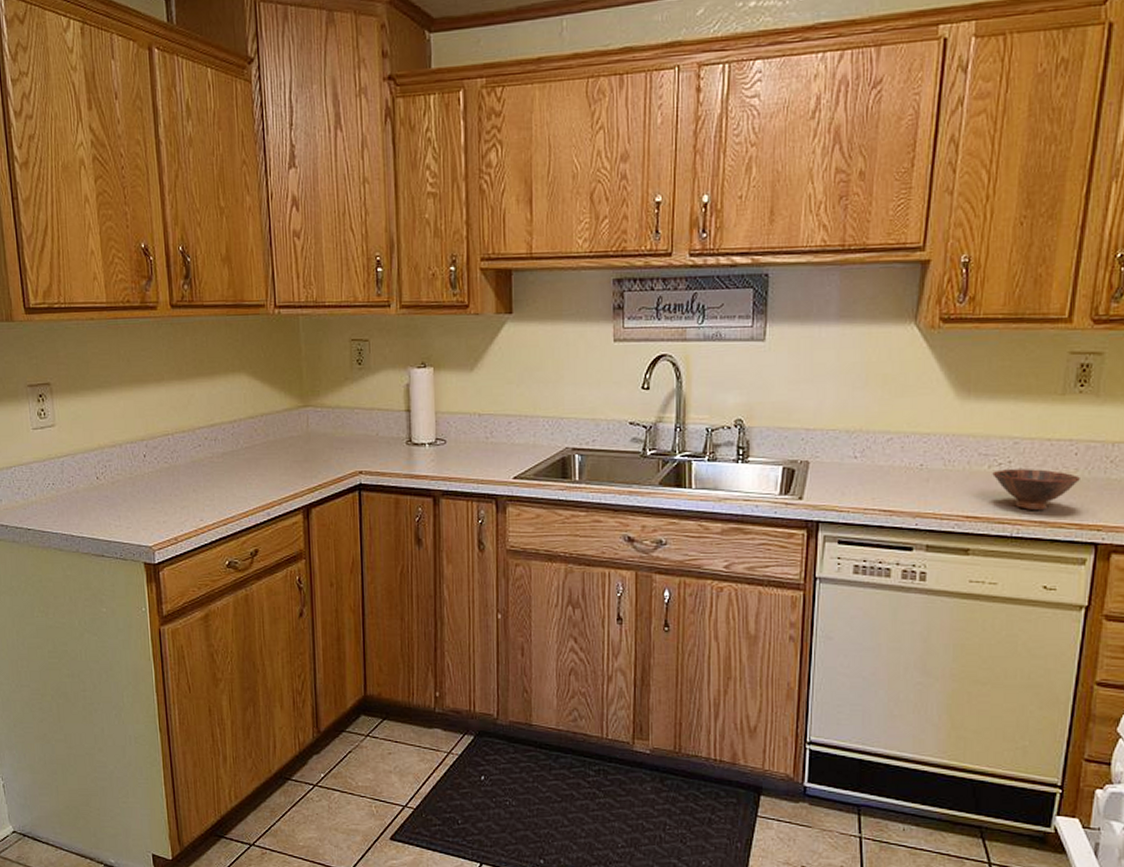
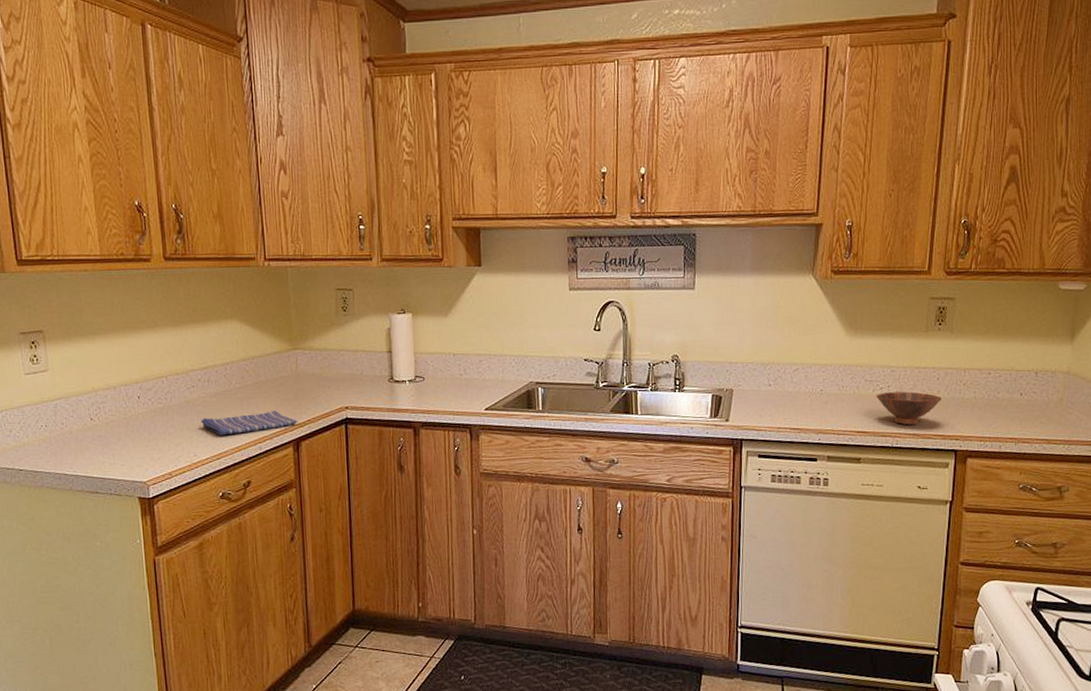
dish towel: none [207,473,307,500] -> present [201,410,297,436]

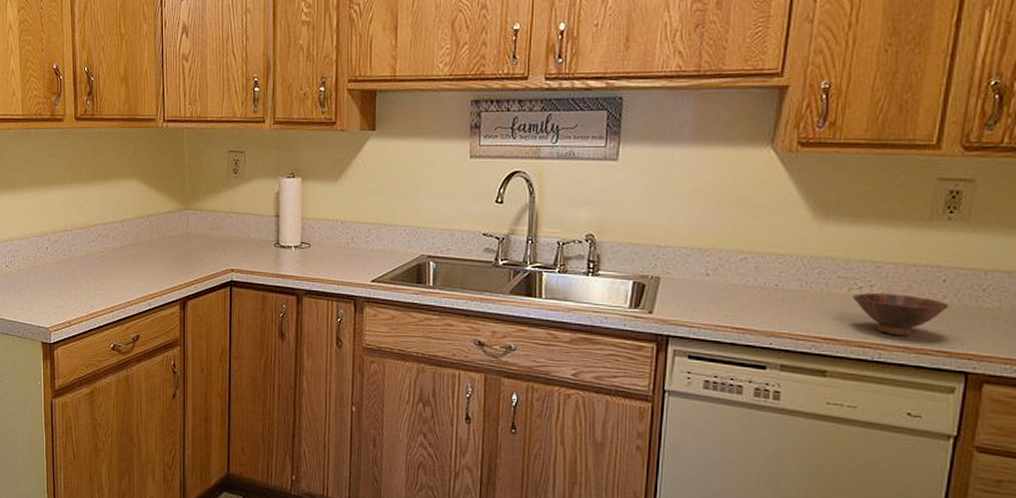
dish towel: present [201,410,297,436] -> none [98,268,185,290]

